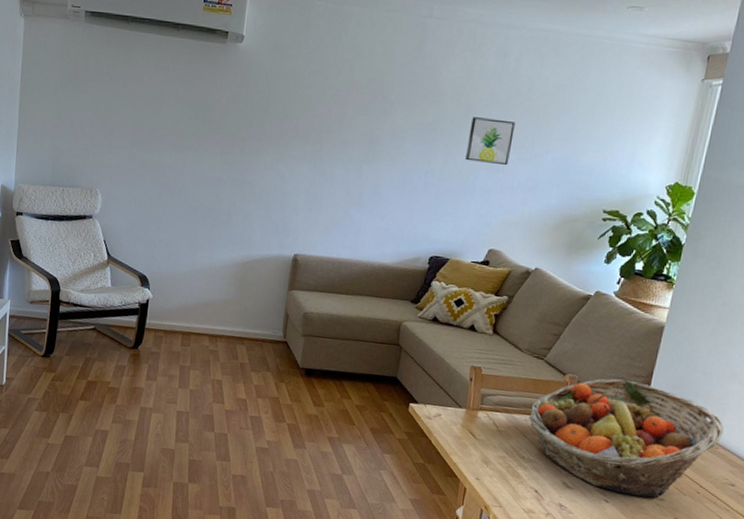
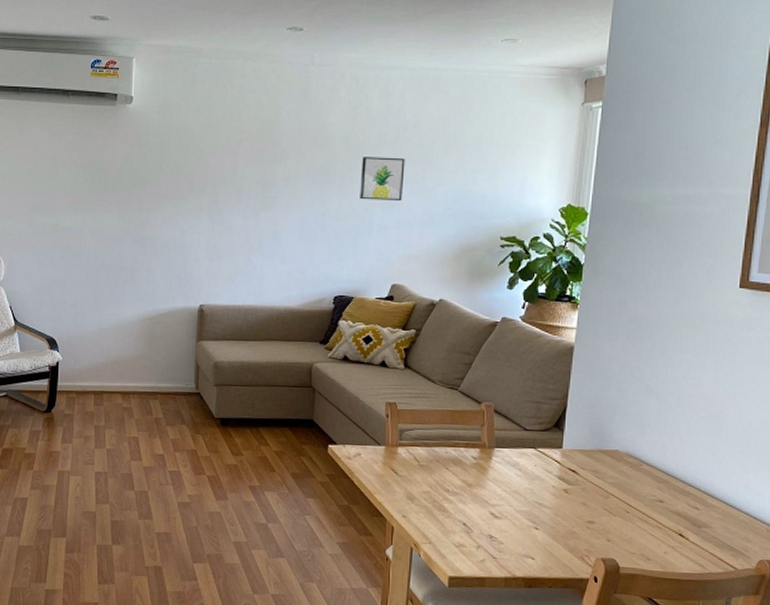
fruit basket: present [528,379,725,499] -> none [448,403,646,522]

